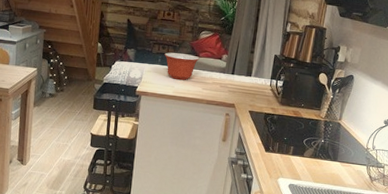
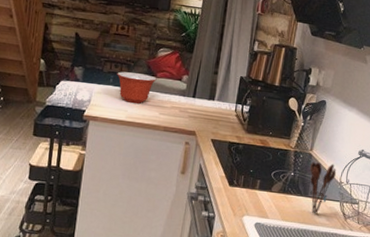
utensil holder: none [339,130,363,177] -> present [310,162,336,214]

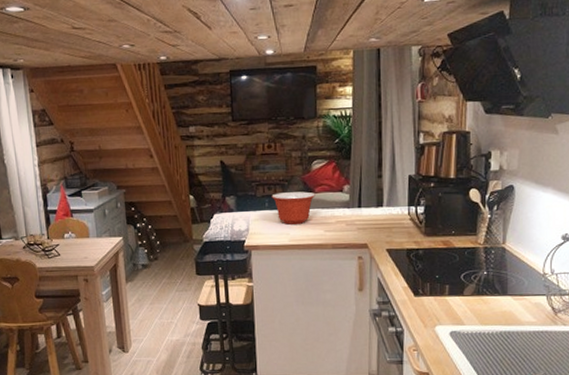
utensil holder: present [310,162,336,214] -> none [506,255,537,313]

